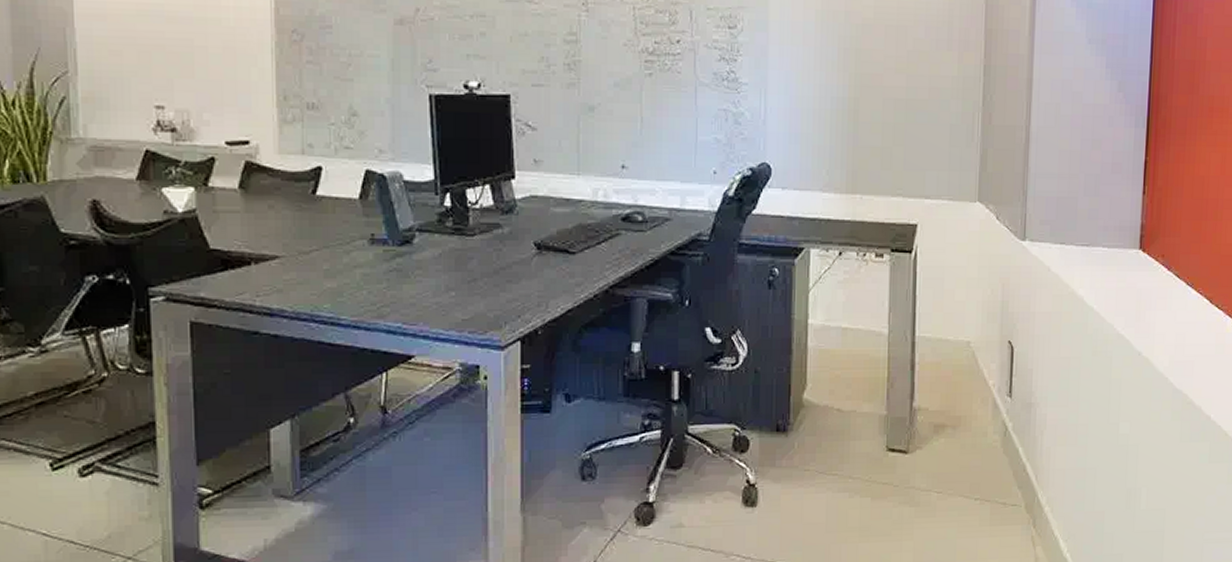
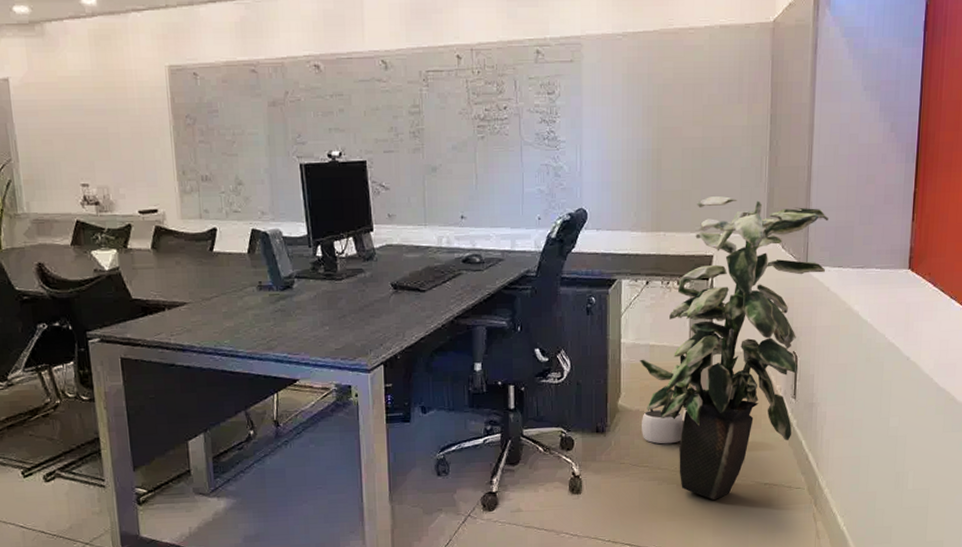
indoor plant: none [830,155,1049,517] -> present [640,195,829,500]
waste basket: none [831,404,885,448] -> present [642,408,687,444]

